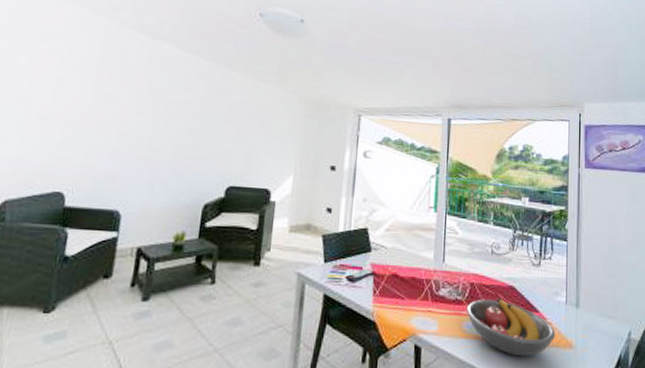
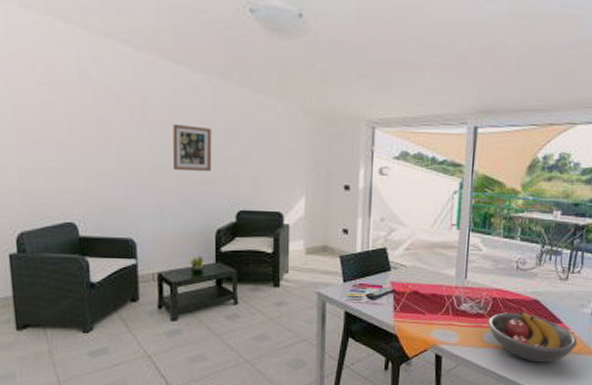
wall art: none [170,103,213,147] -> present [172,123,212,171]

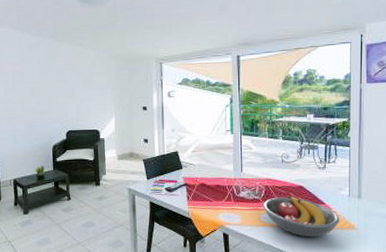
wall art: present [172,123,212,171] -> none [20,72,48,105]

